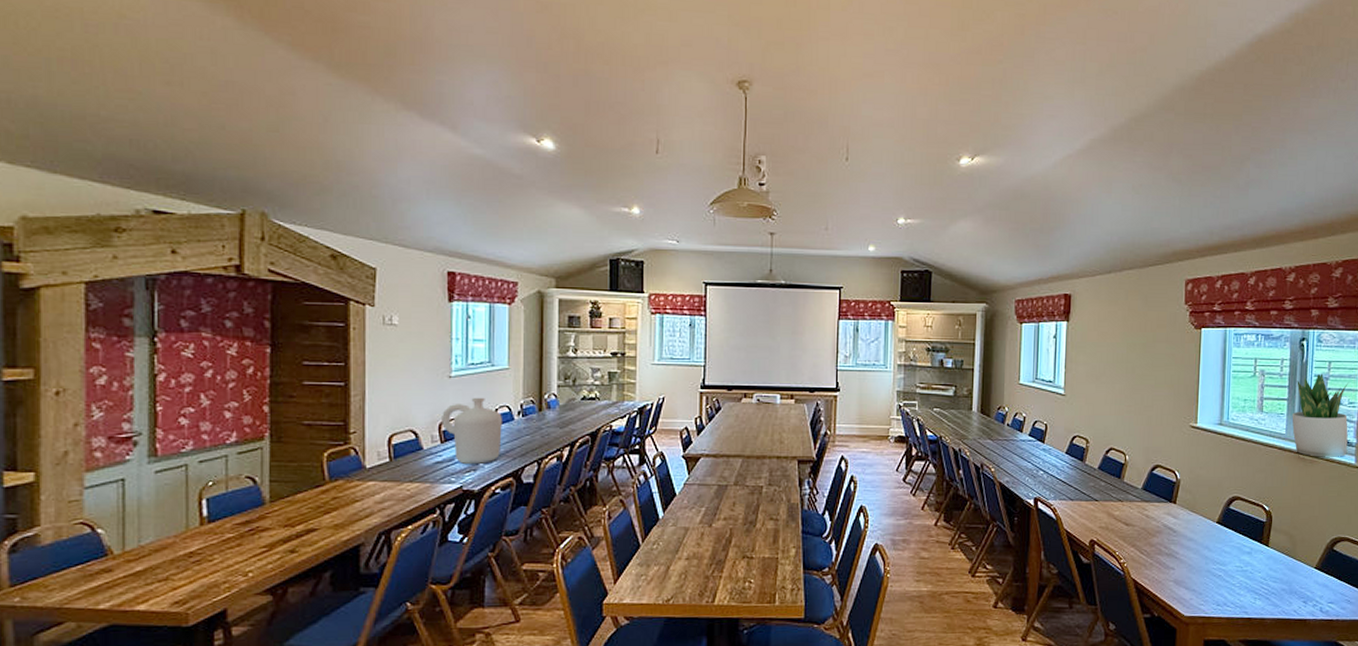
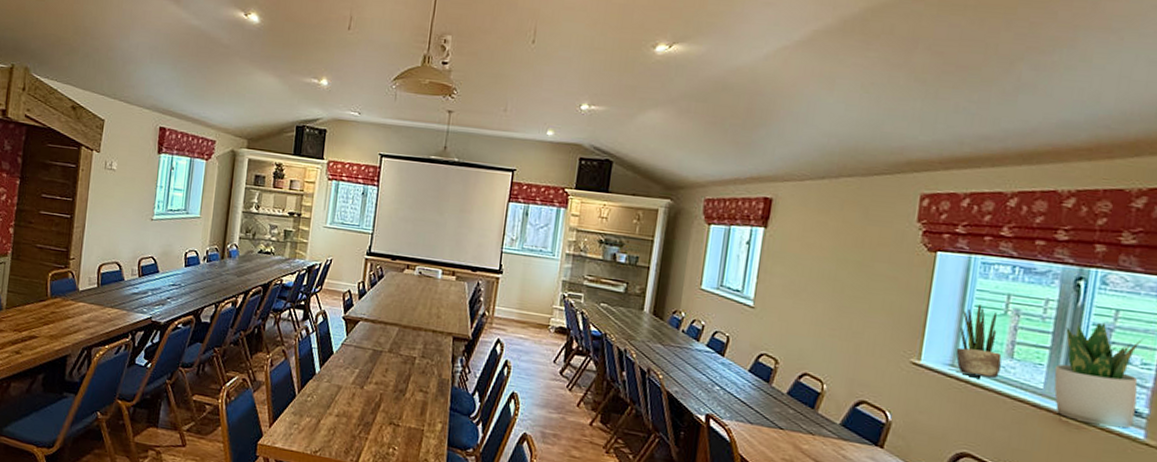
water jug: present [442,397,502,465] -> none [141,240,190,300]
potted plant: none [1222,370,1255,431] -> present [955,305,1002,378]

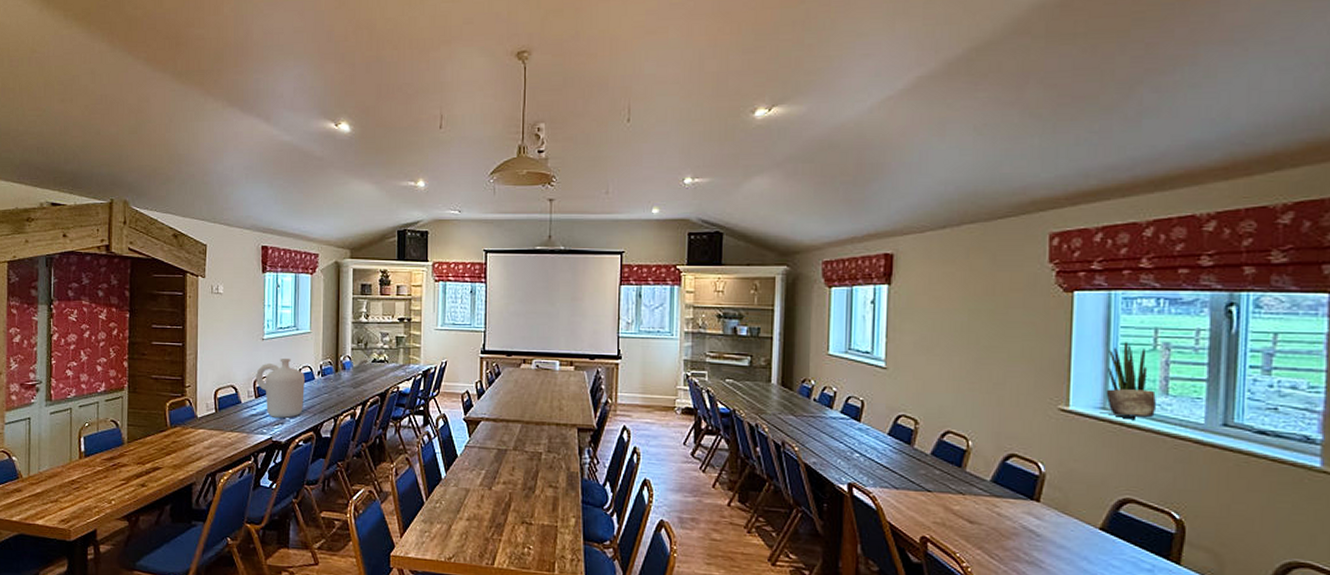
water jug: none [141,240,190,300] -> present [256,358,305,419]
planter: present [1054,322,1145,429] -> none [1214,348,1309,457]

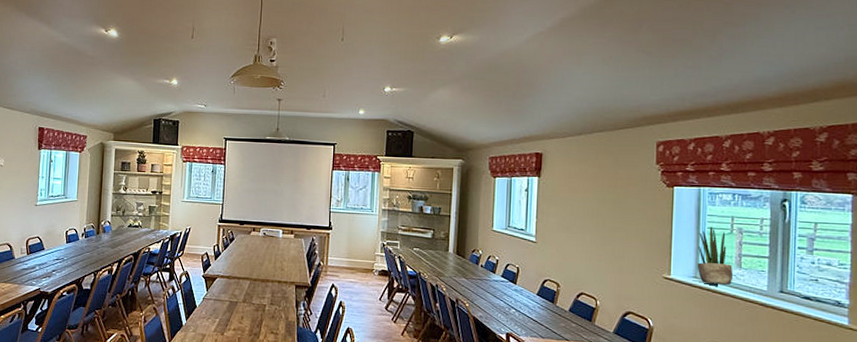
water jug: present [256,358,305,419] -> none [28,221,71,273]

